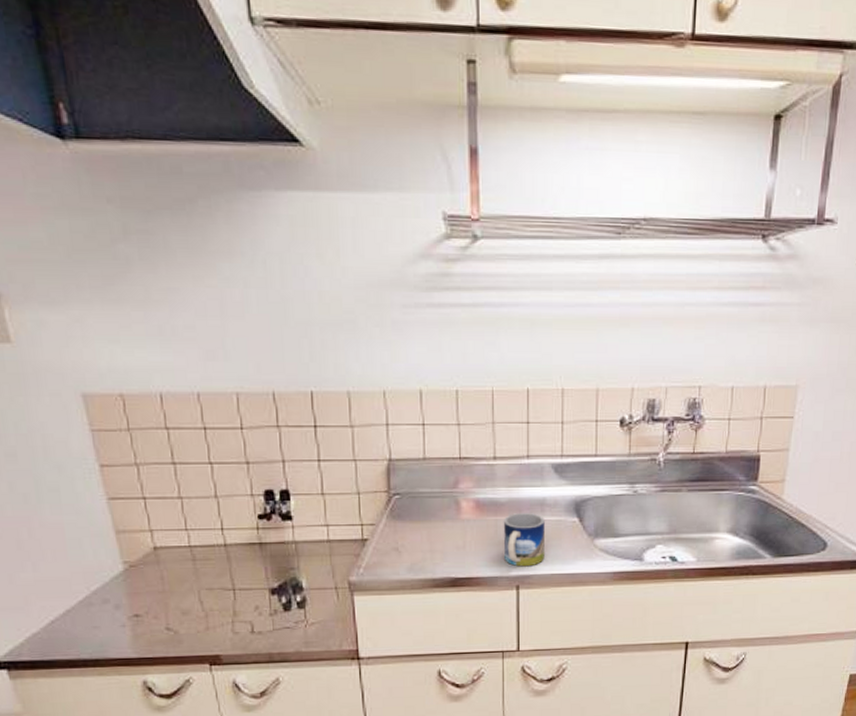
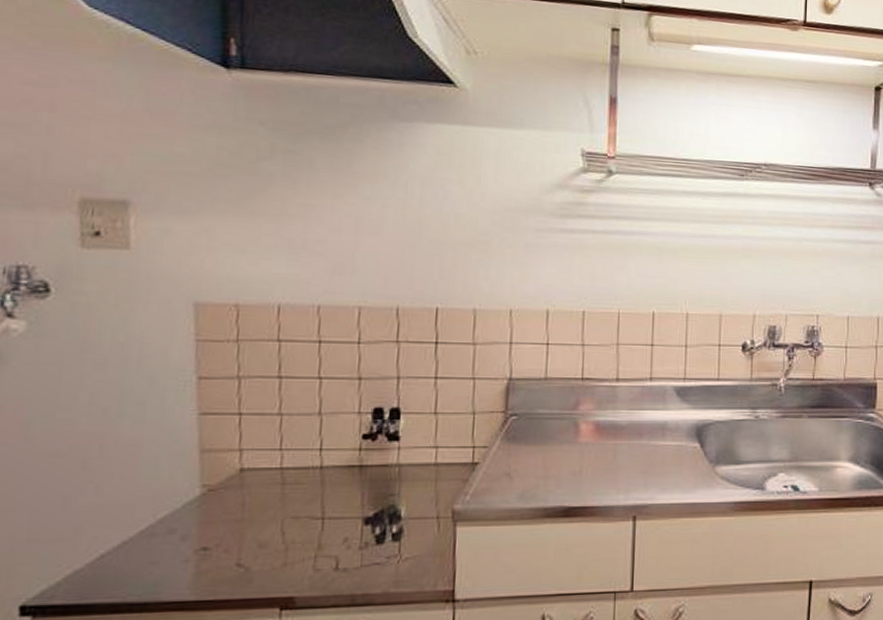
mug: present [503,513,545,567] -> none [622,437,665,495]

